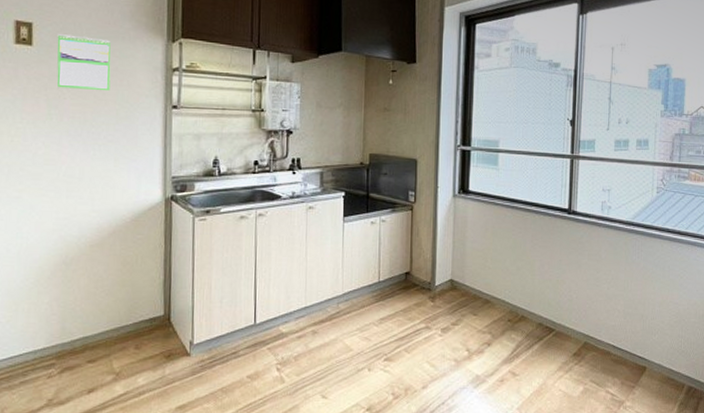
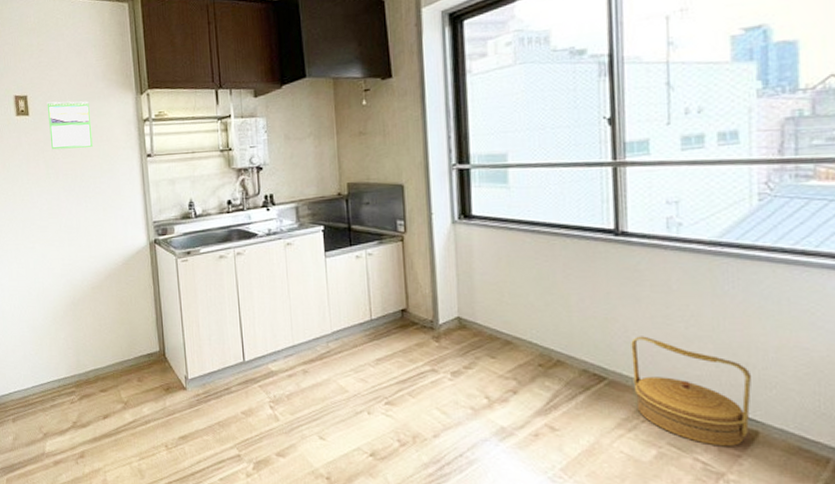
basket: none [572,295,645,381] -> present [631,336,752,447]

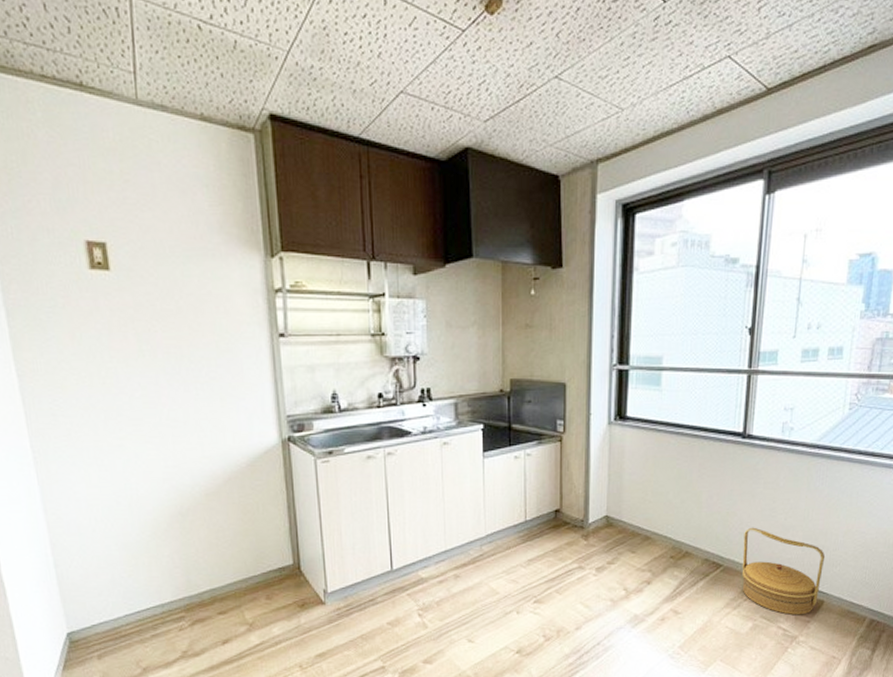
calendar: present [47,100,93,150] -> none [136,255,206,321]

